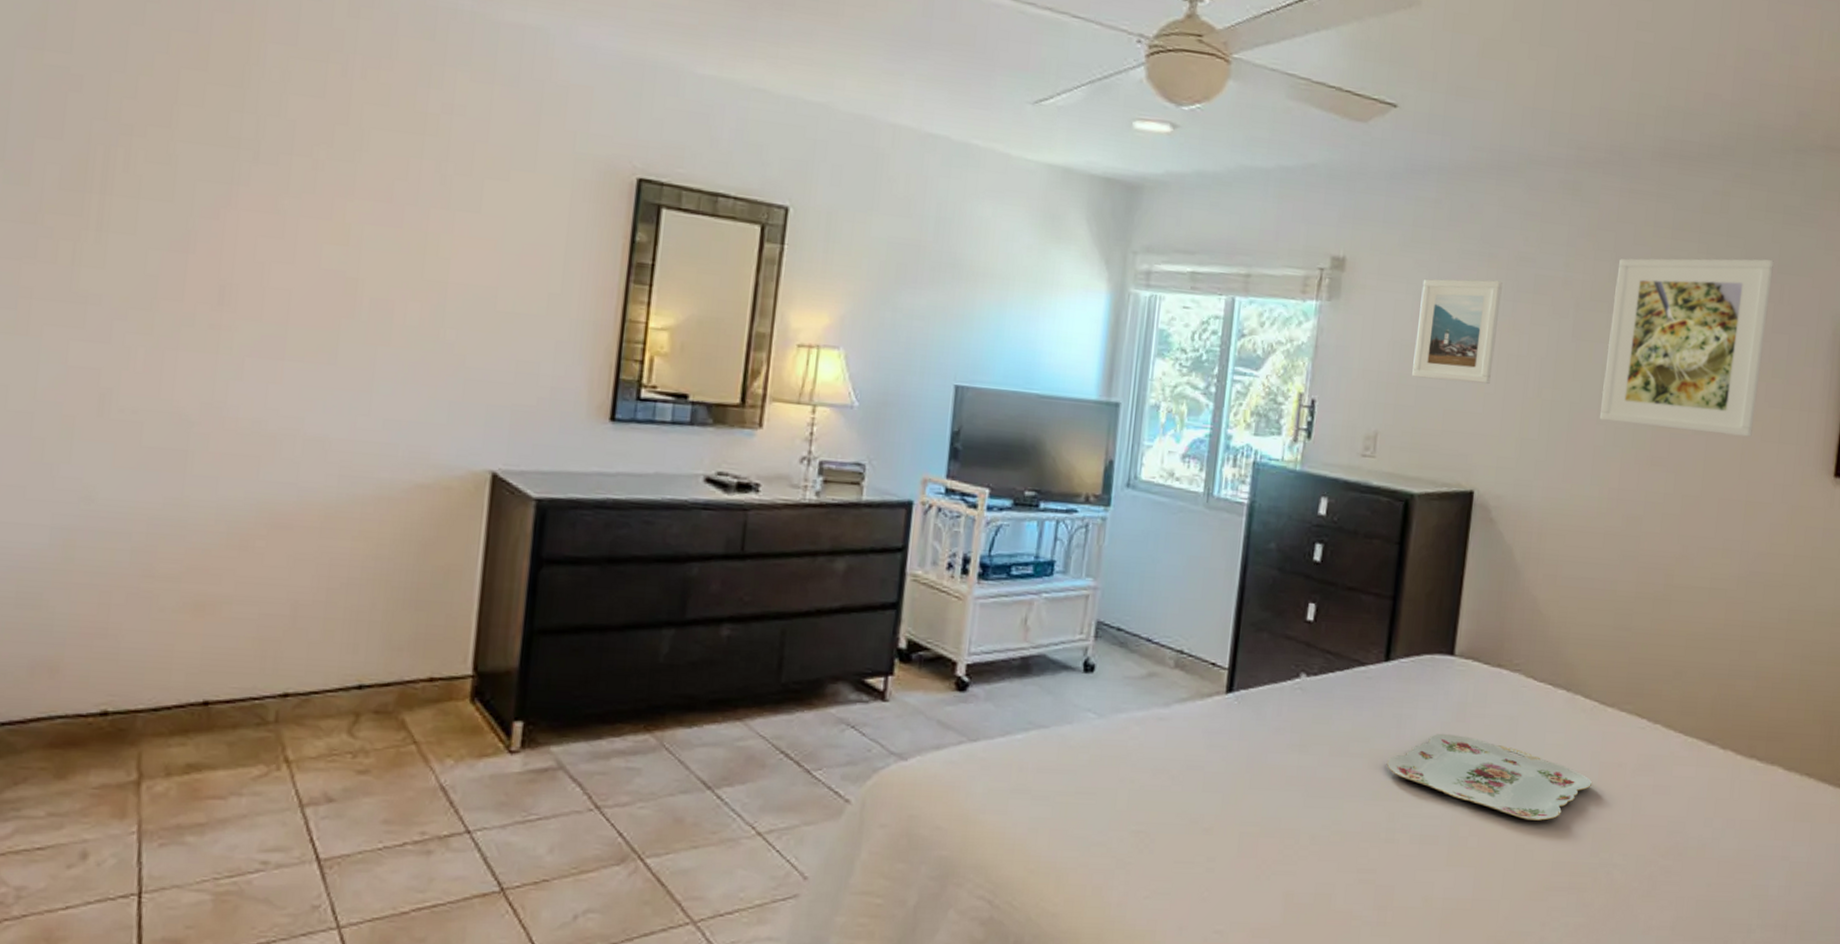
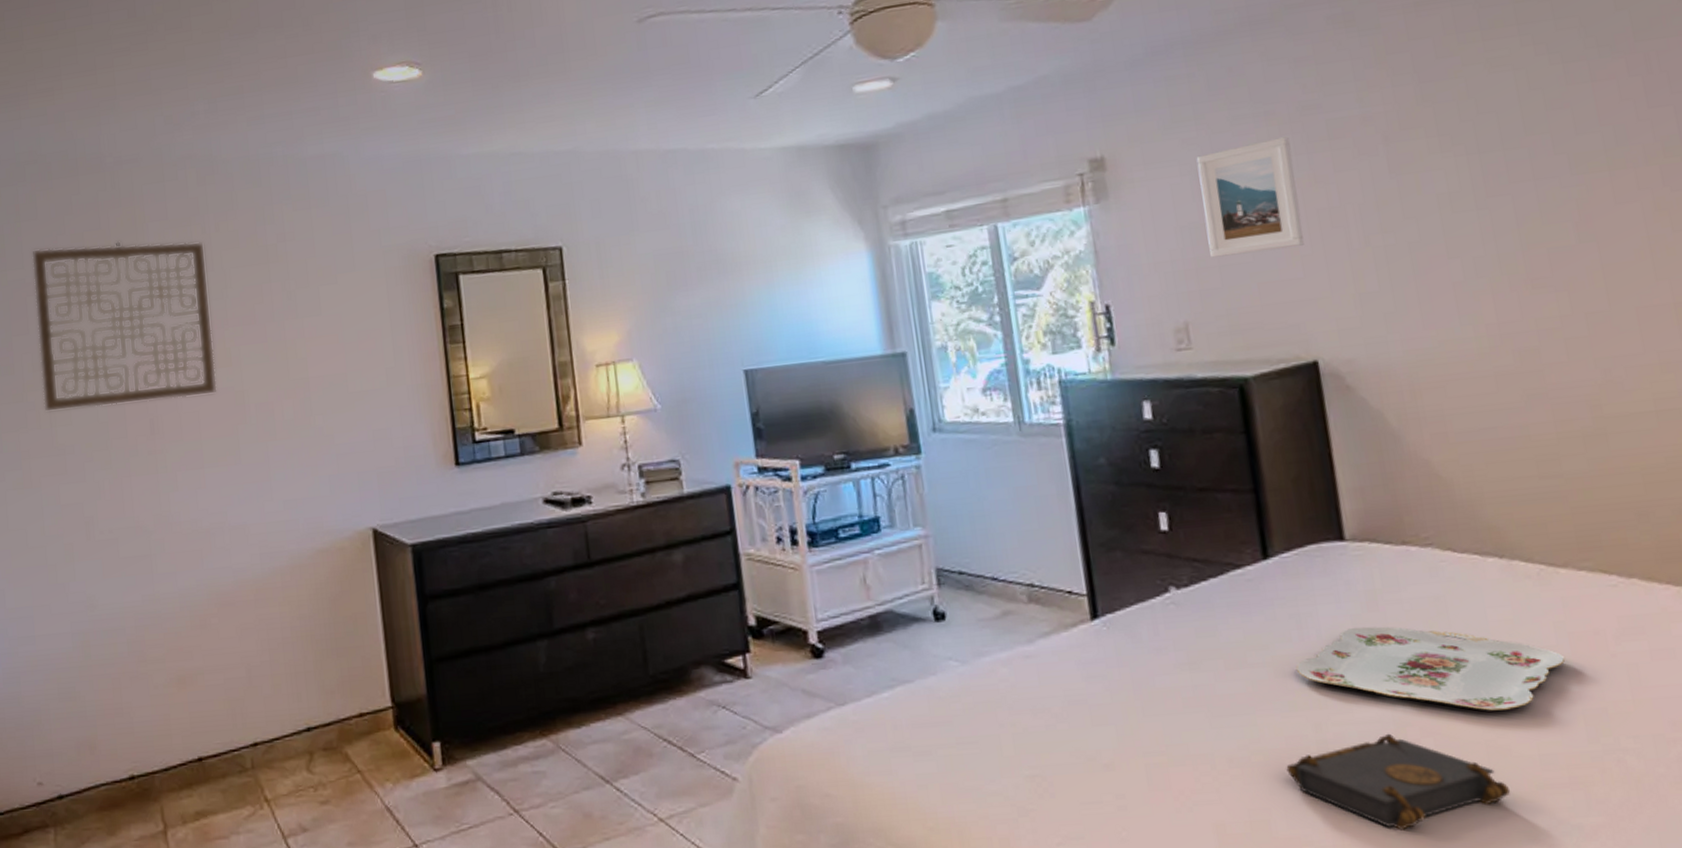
wall art: none [66,35,342,275] -> present [32,241,217,413]
book: none [1356,829,1524,914] -> present [1286,733,1511,830]
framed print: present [1599,258,1774,437] -> none [1424,29,1658,255]

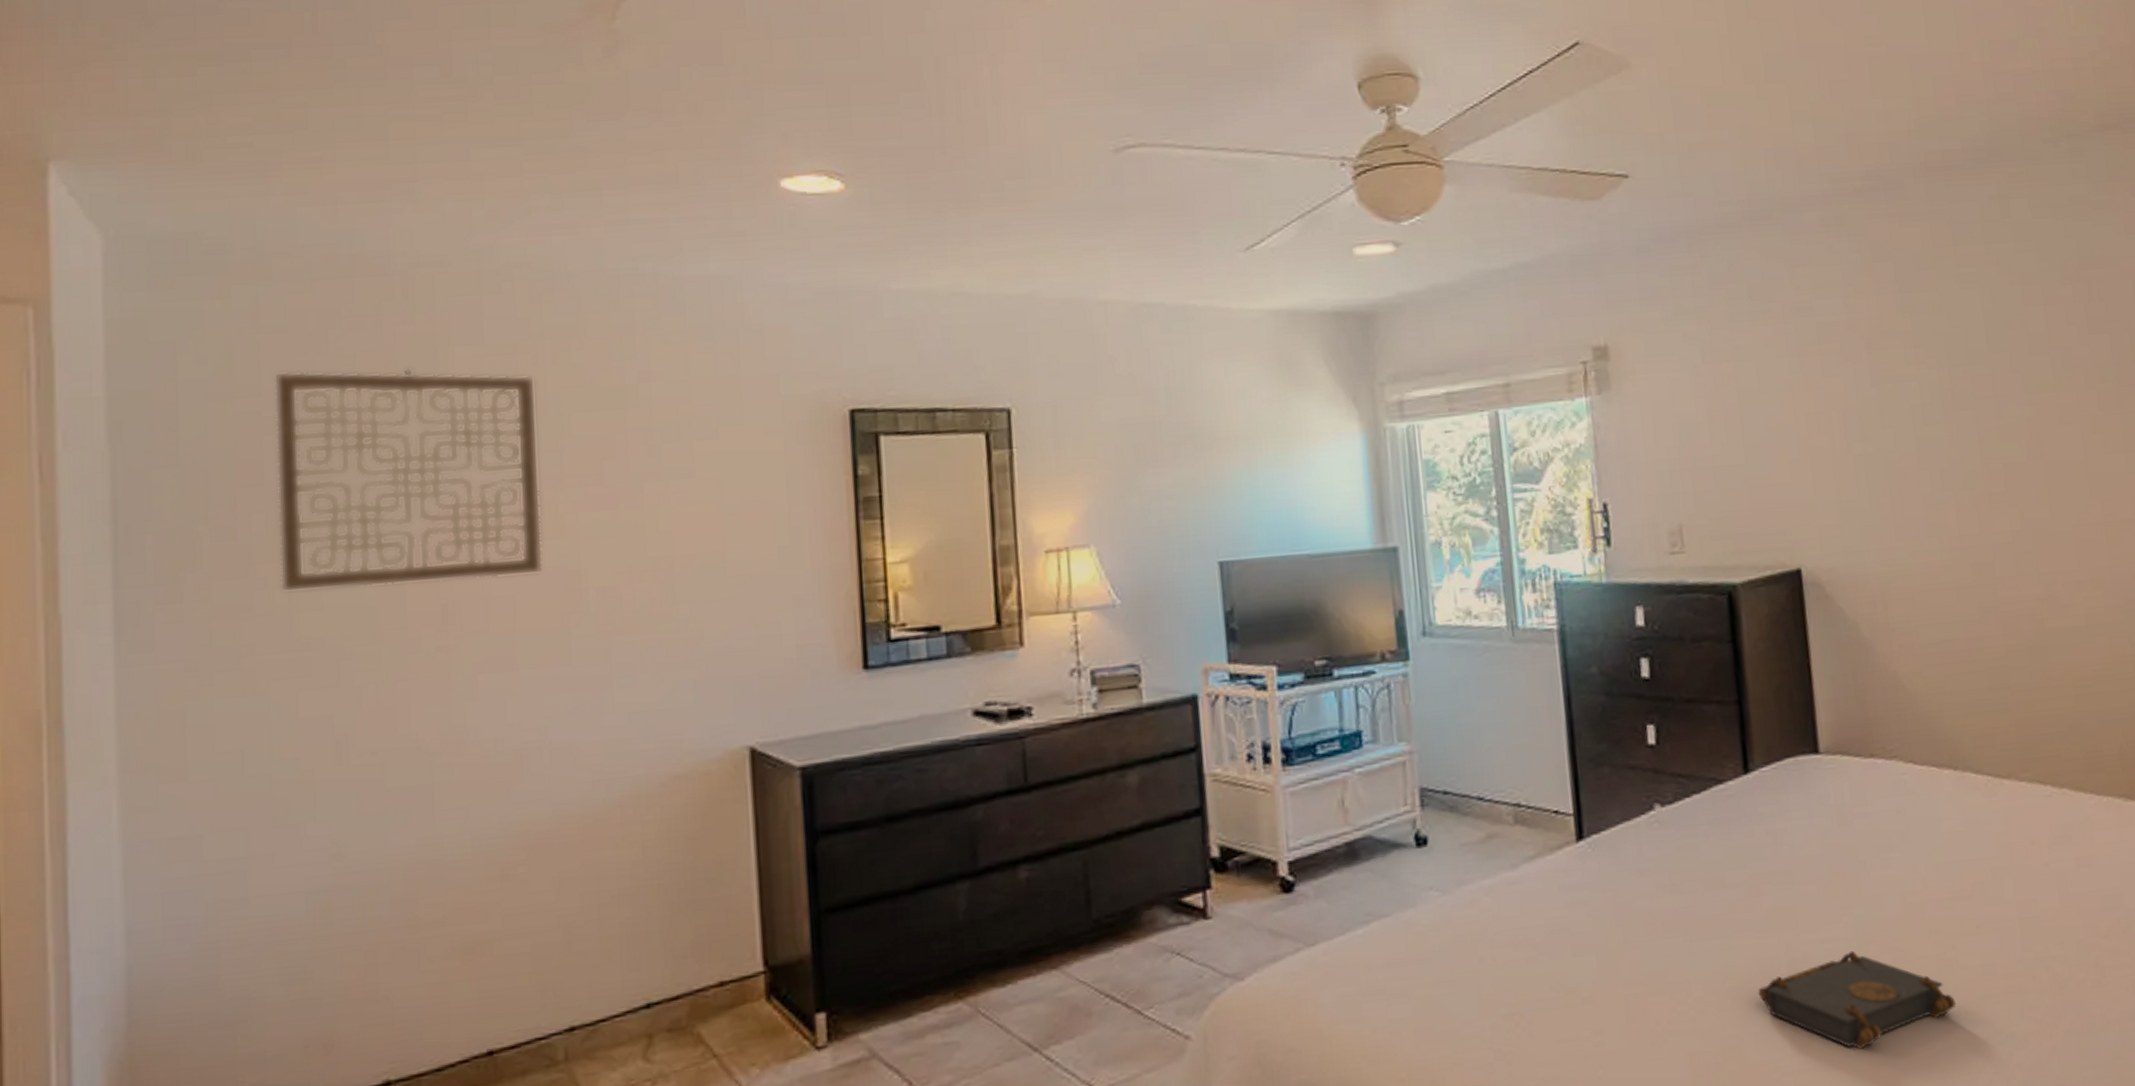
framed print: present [1196,137,1304,258] -> none [1696,337,1793,458]
serving tray: present [1295,626,1566,711] -> none [1770,841,2007,924]

